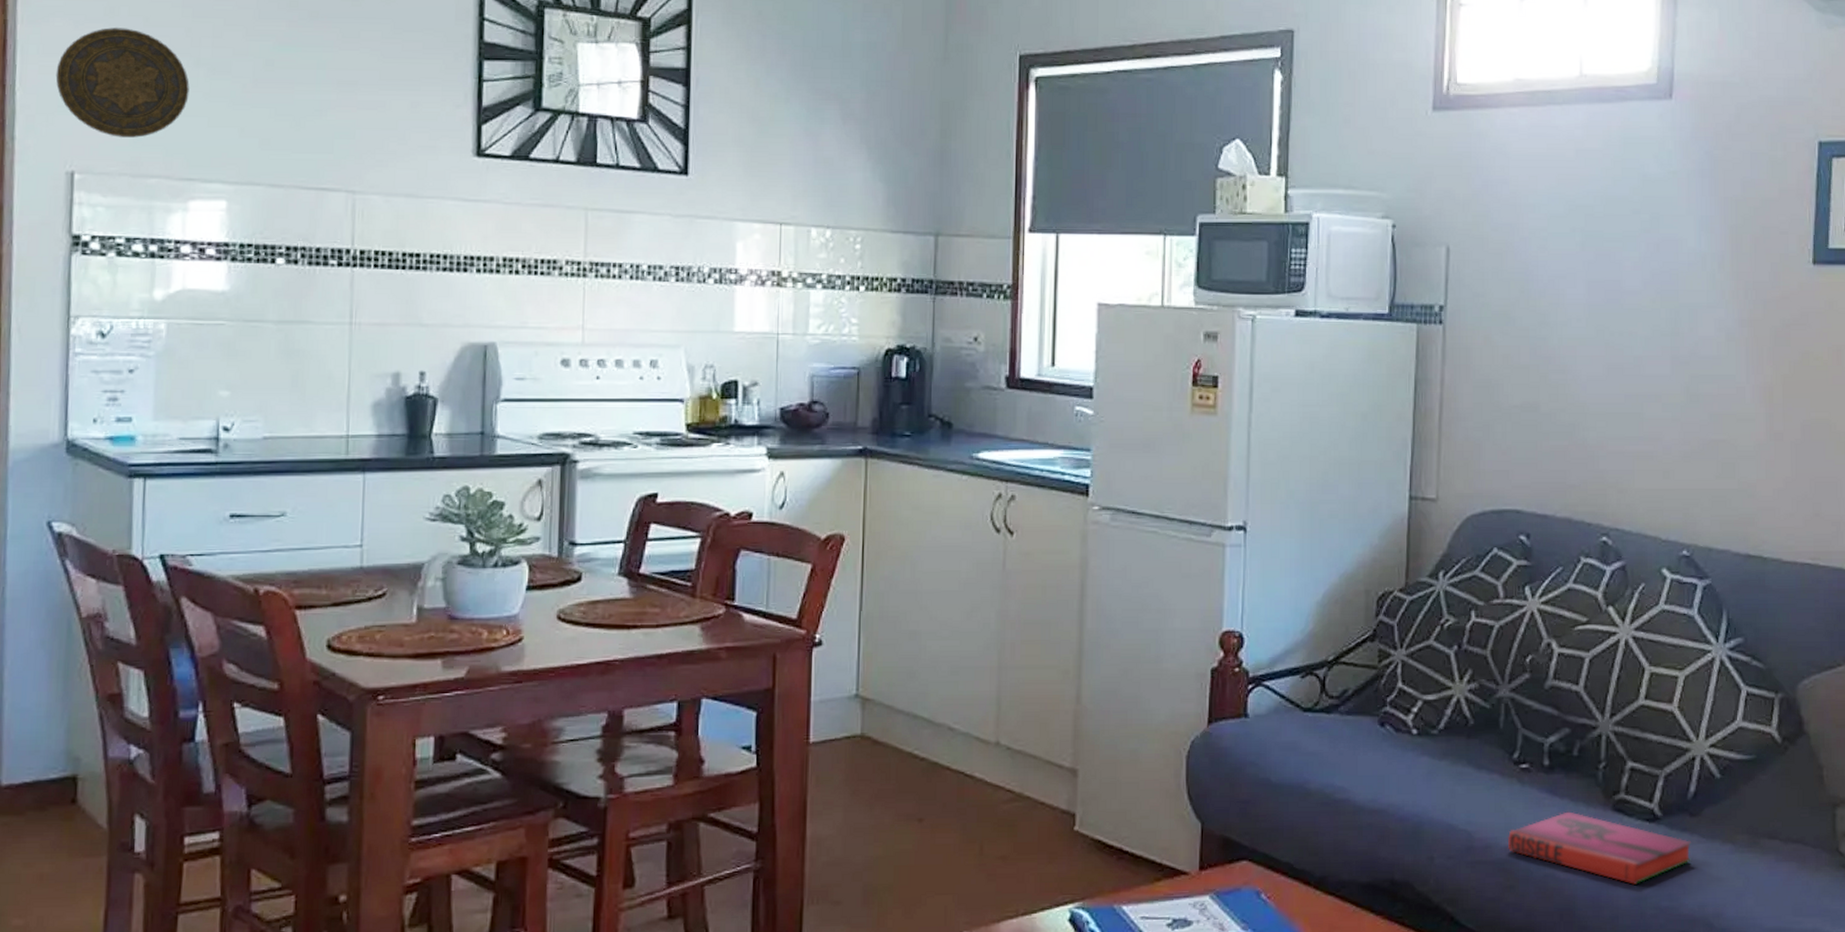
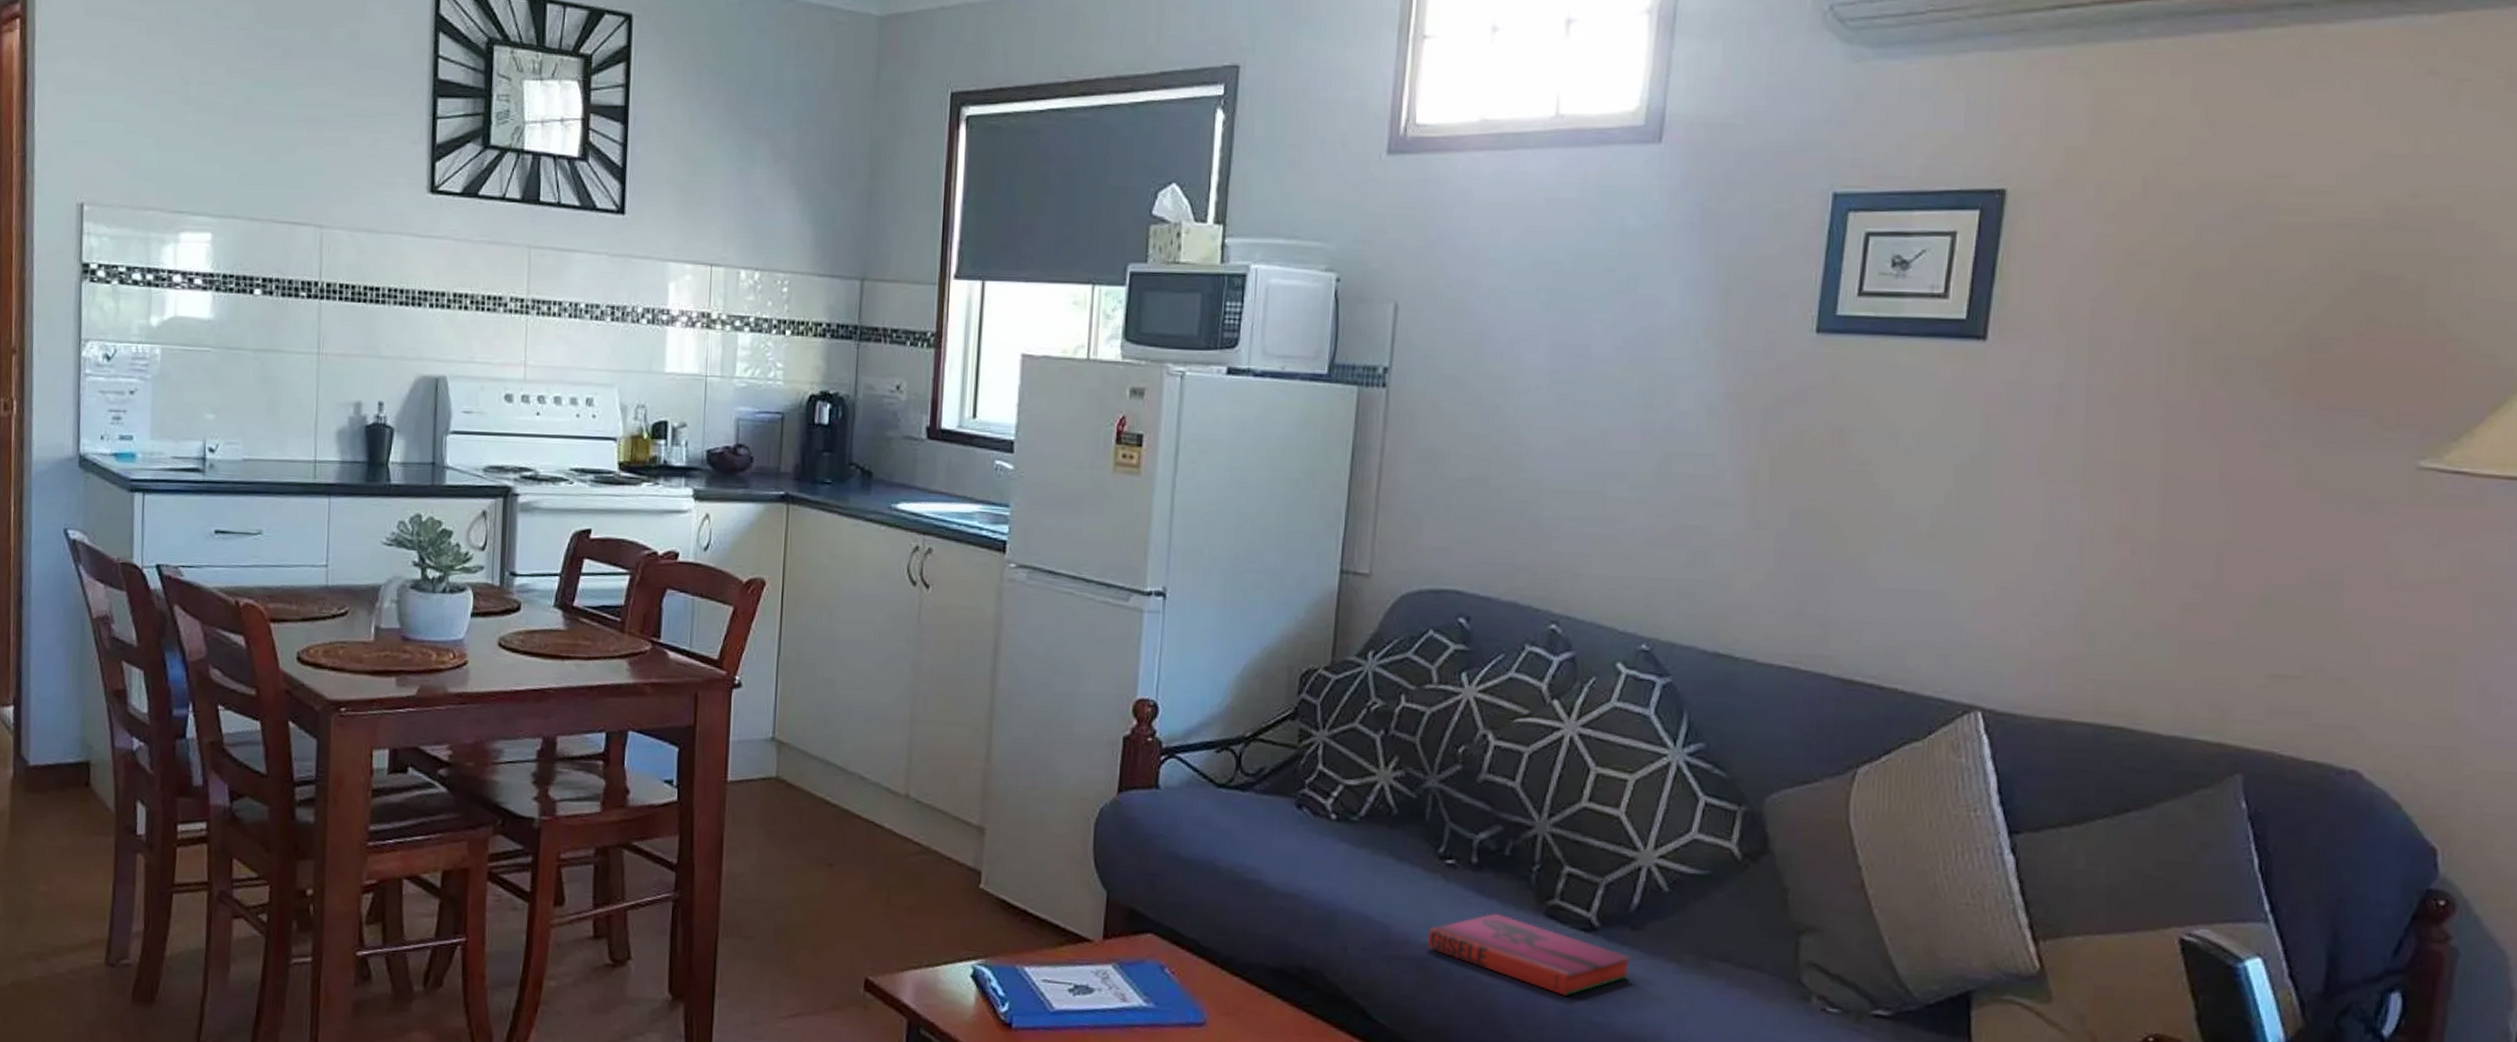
decorative plate: present [55,27,190,138] -> none [67,66,180,172]

